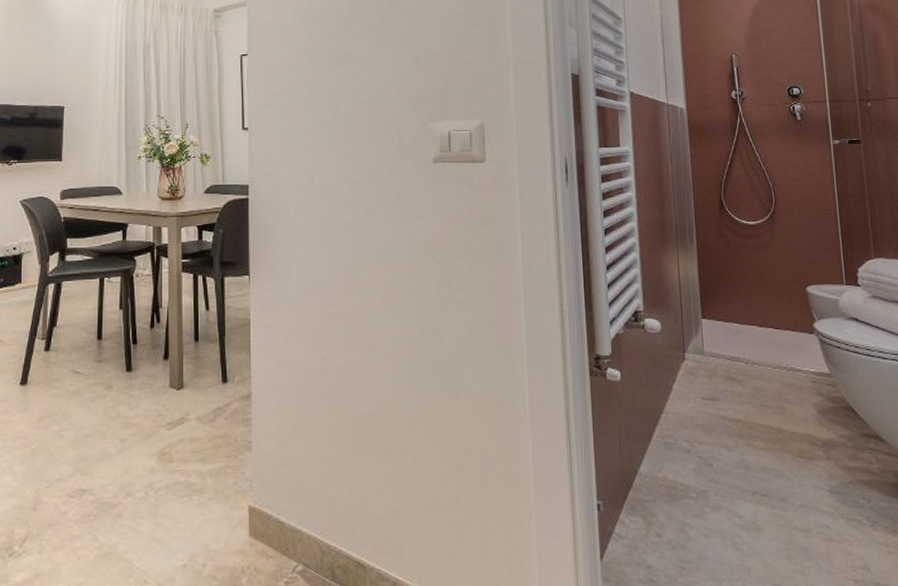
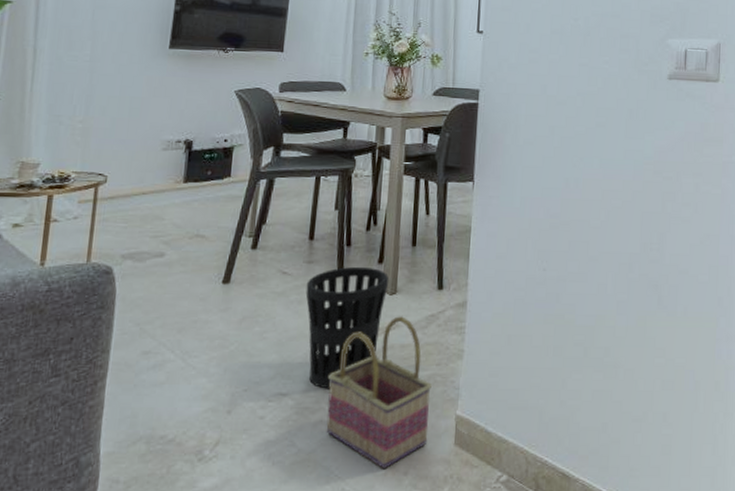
wastebasket: none [98,363,174,484] -> present [305,266,388,389]
basket: none [125,410,223,562] -> present [326,316,432,470]

